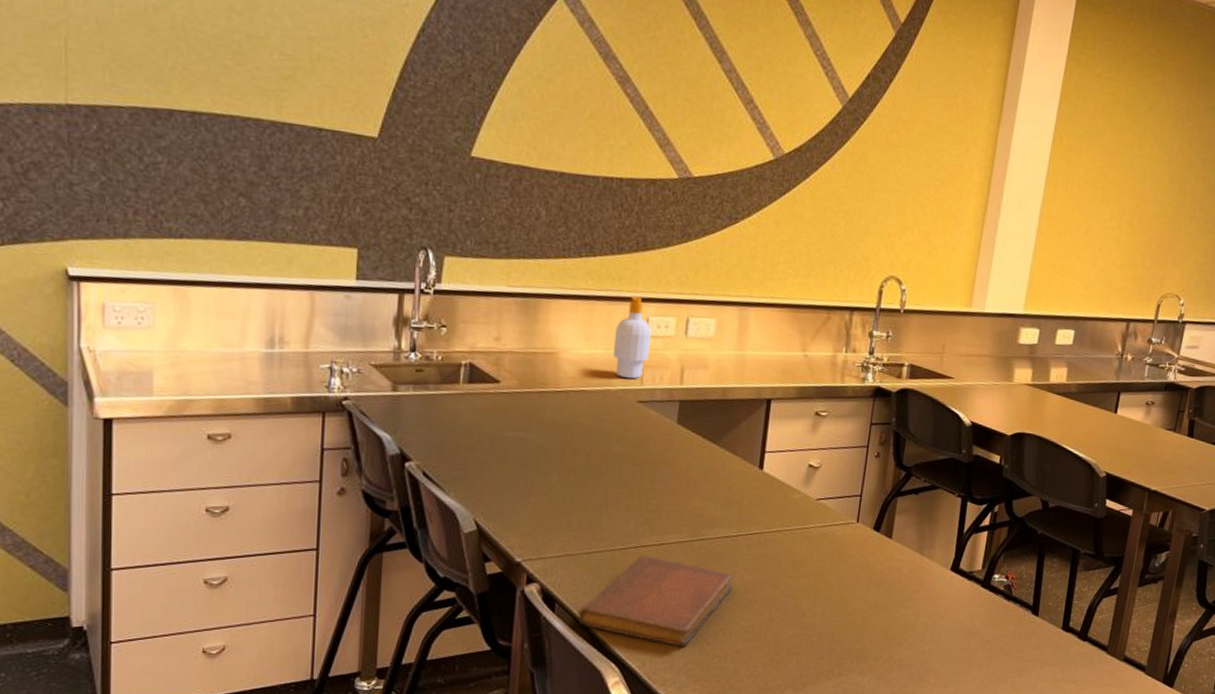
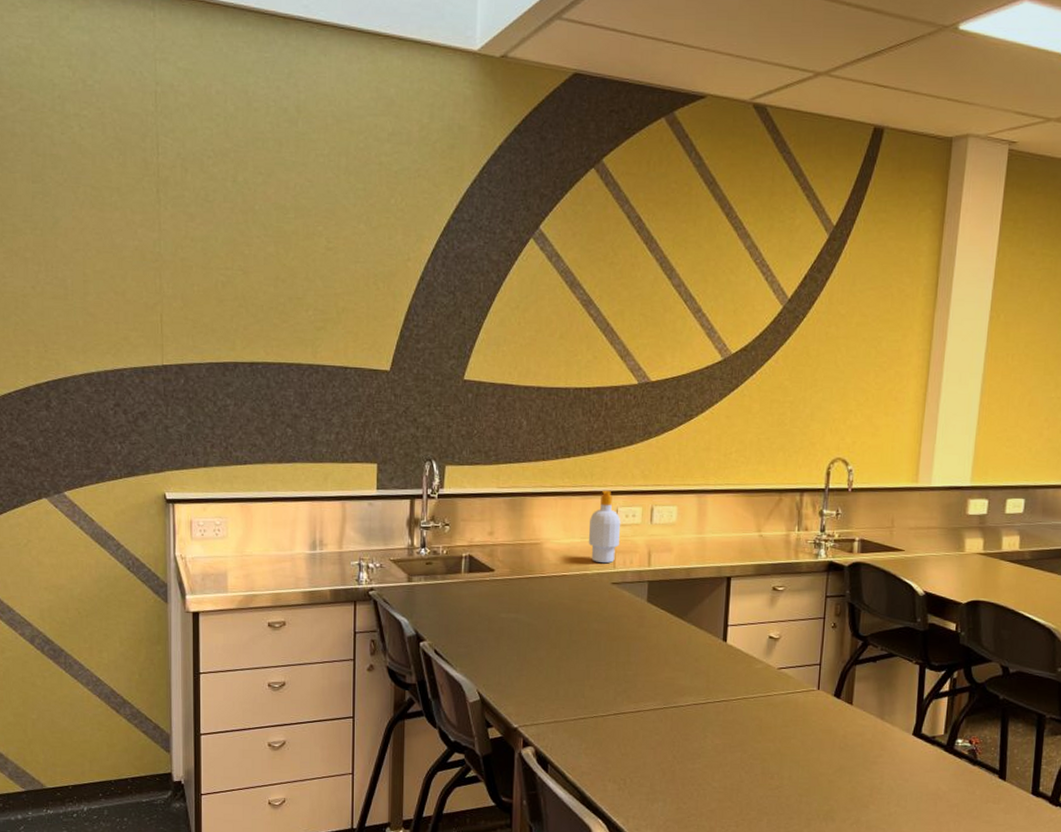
notebook: present [578,555,733,647] -> none [568,721,704,806]

